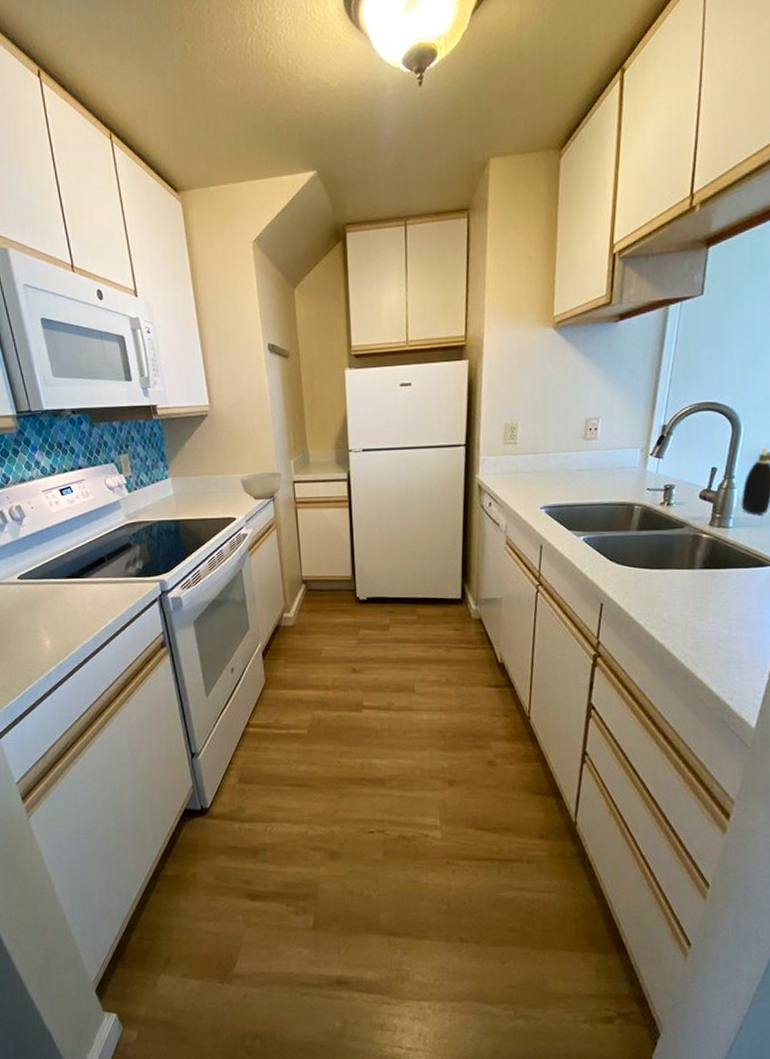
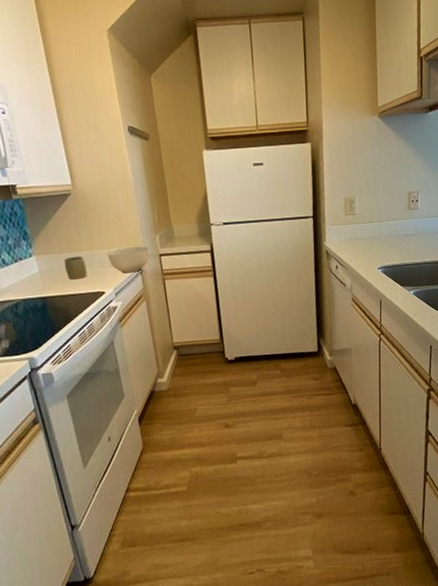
mug: none [197,479,220,504] -> present [63,256,87,280]

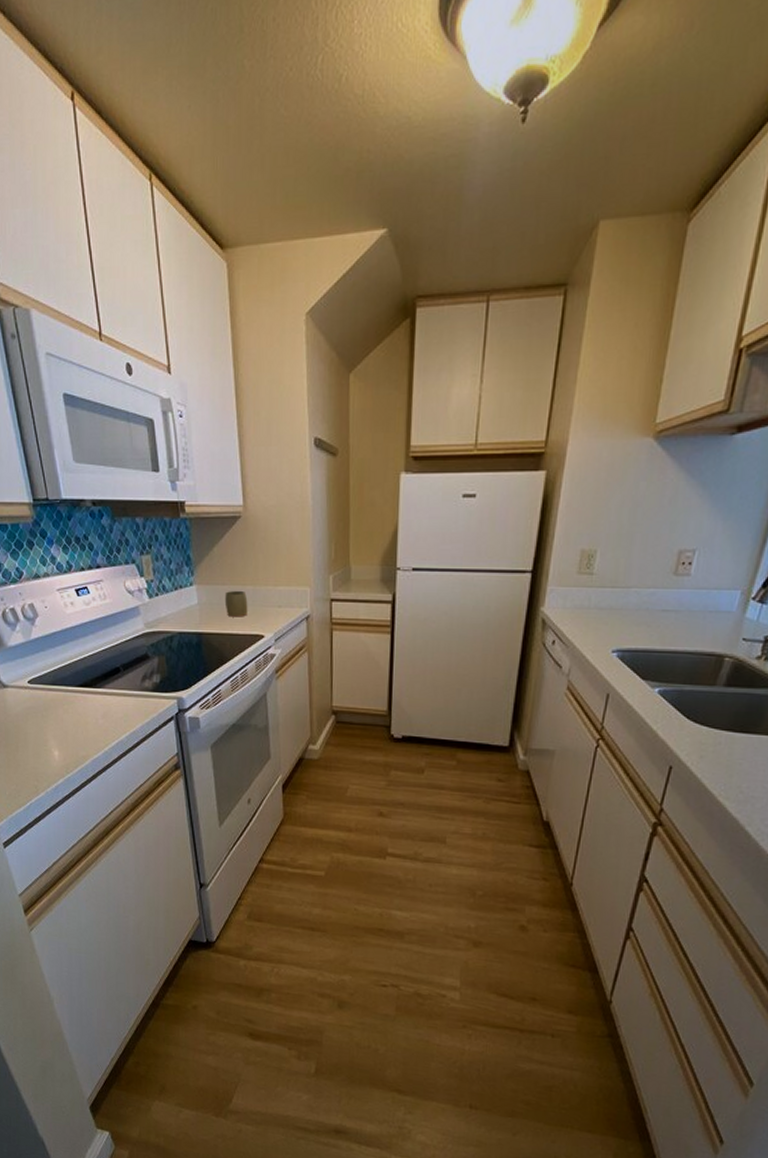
bowl: present [107,246,149,274] -> none [272,587,318,617]

